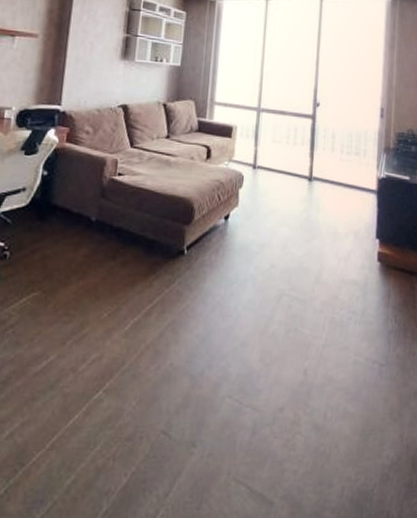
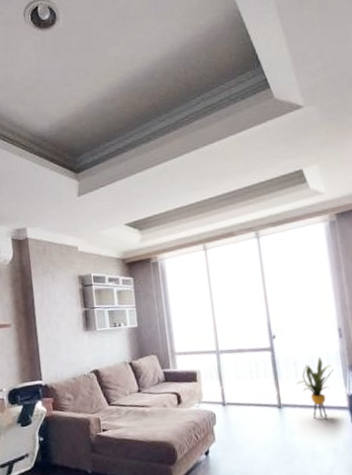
house plant: none [330,134,370,200] -> present [296,357,334,419]

